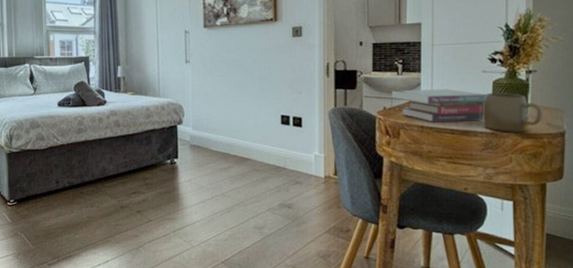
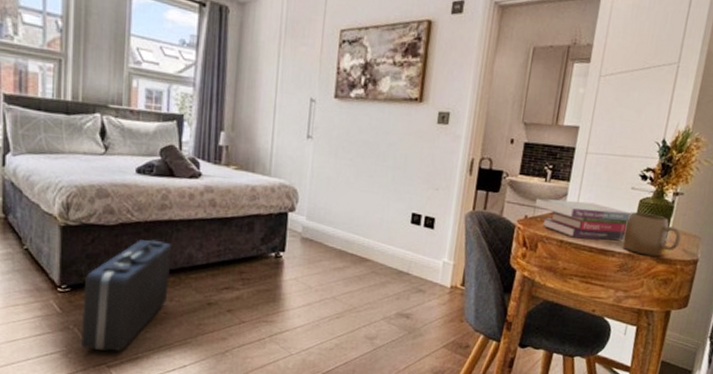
suitcase: none [26,158,90,251] -> present [80,239,173,351]

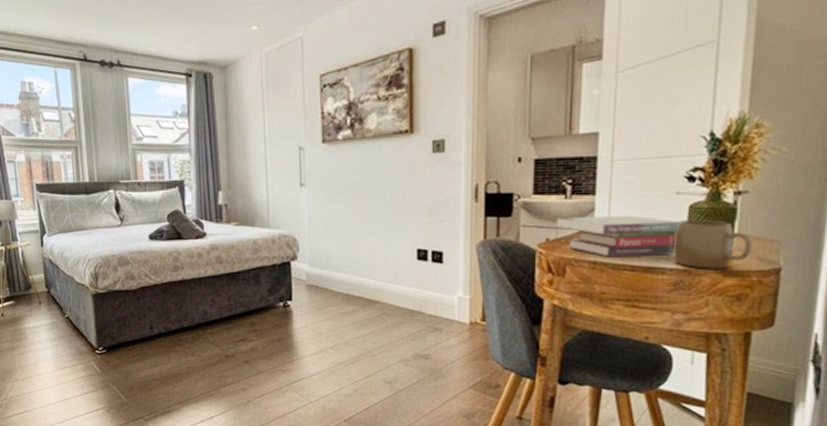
suitcase: present [80,239,173,351] -> none [117,299,189,406]

